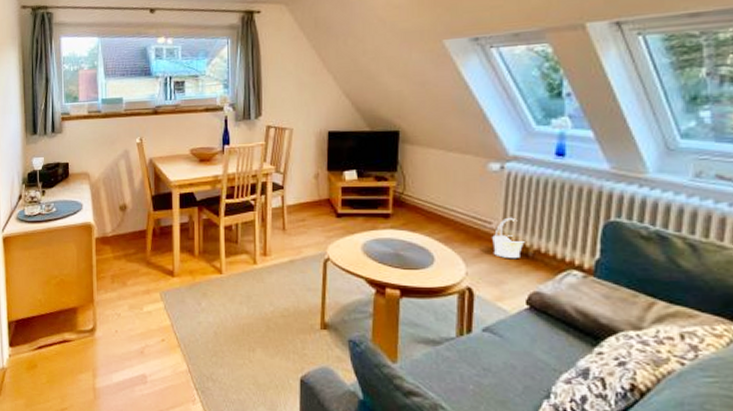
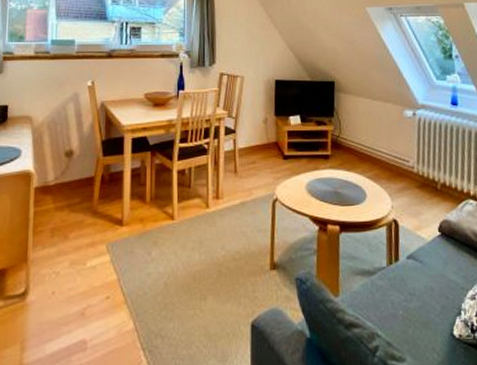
basket: present [492,217,525,258] -> none [410,156,434,192]

